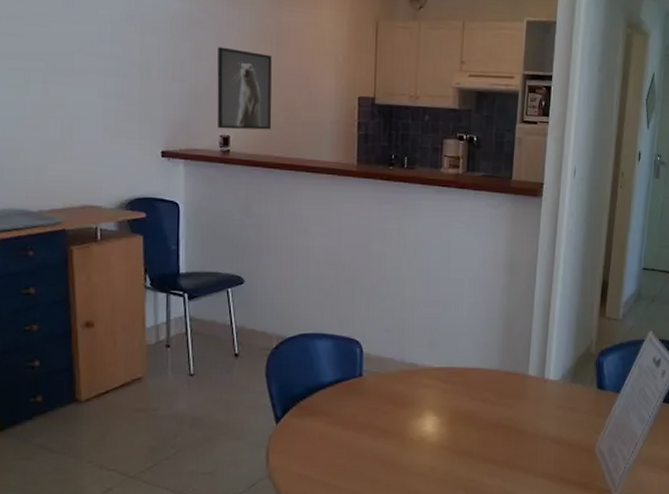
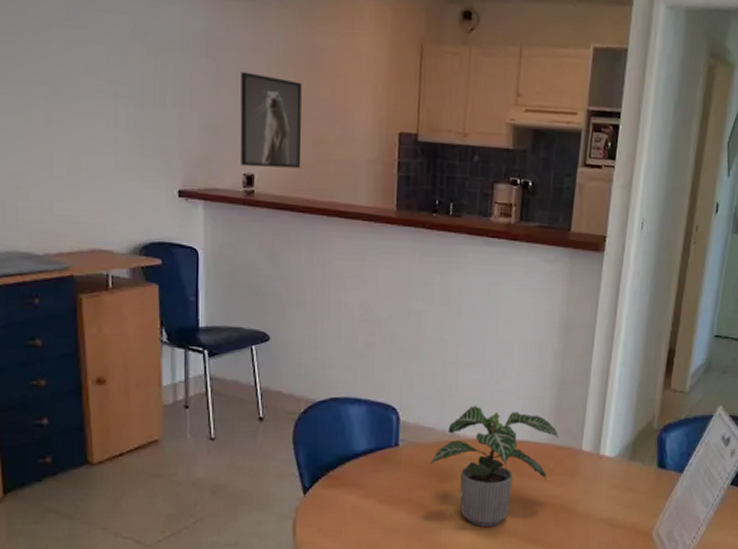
potted plant: none [391,337,507,448] -> present [430,406,559,527]

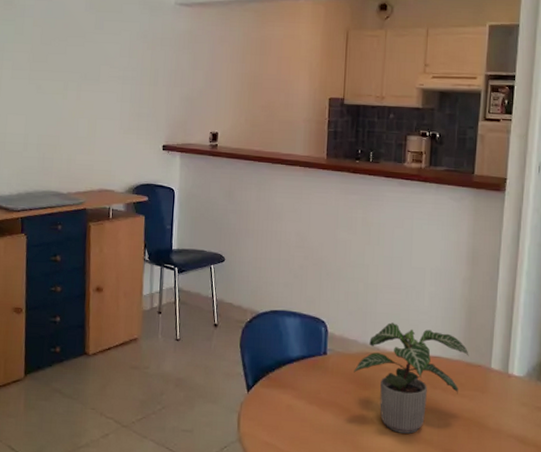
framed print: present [240,71,302,169] -> none [208,58,256,128]

